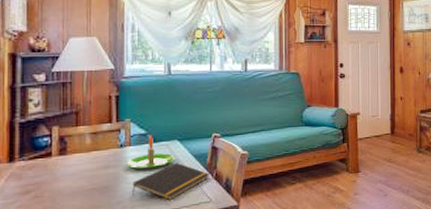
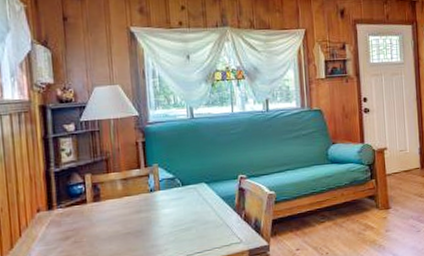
candle: present [126,135,175,169] -> none [157,178,204,213]
notepad: present [132,162,210,200] -> none [164,204,239,242]

